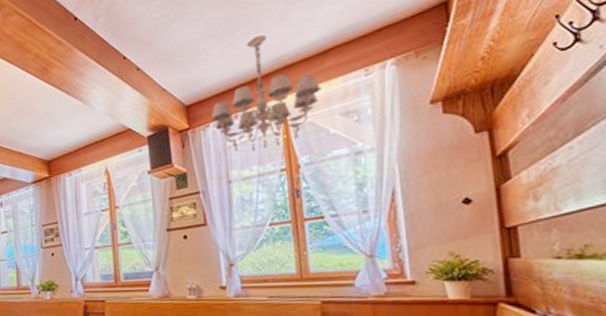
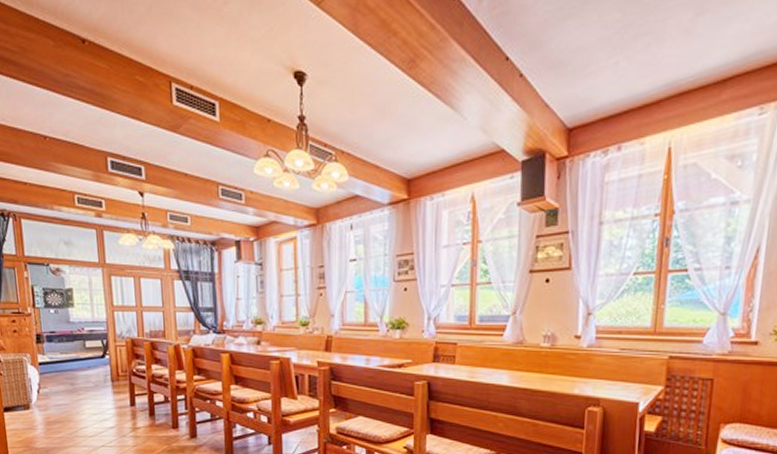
chandelier: present [211,35,322,152] -> none [592,51,713,192]

